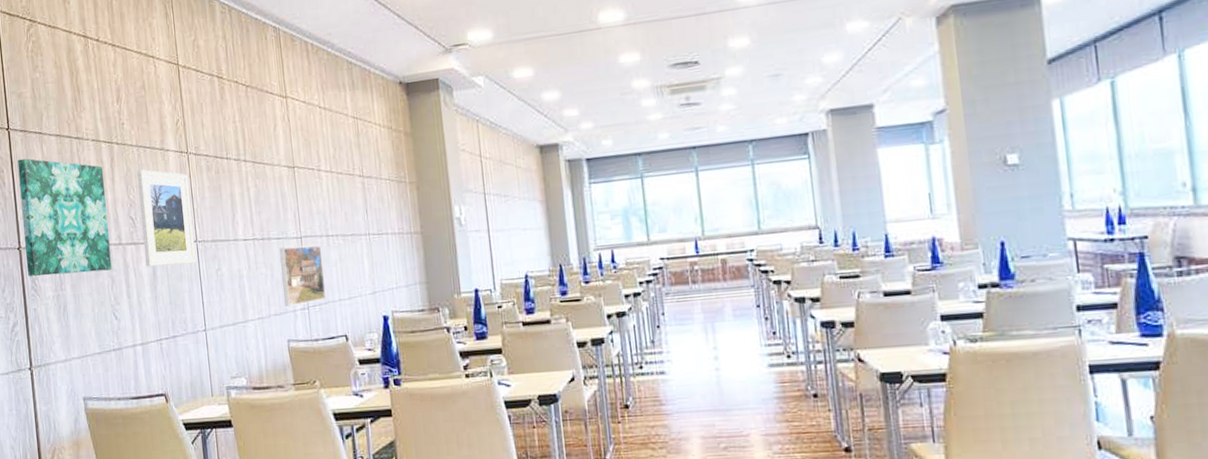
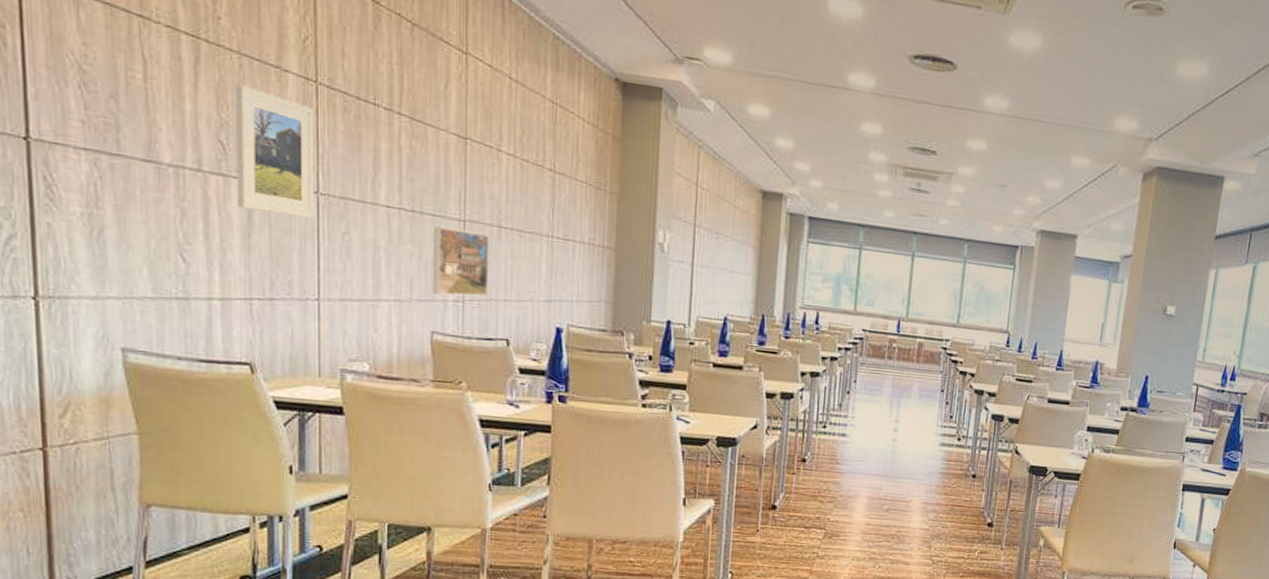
wall art: present [17,158,112,276] -> none [32,17,183,200]

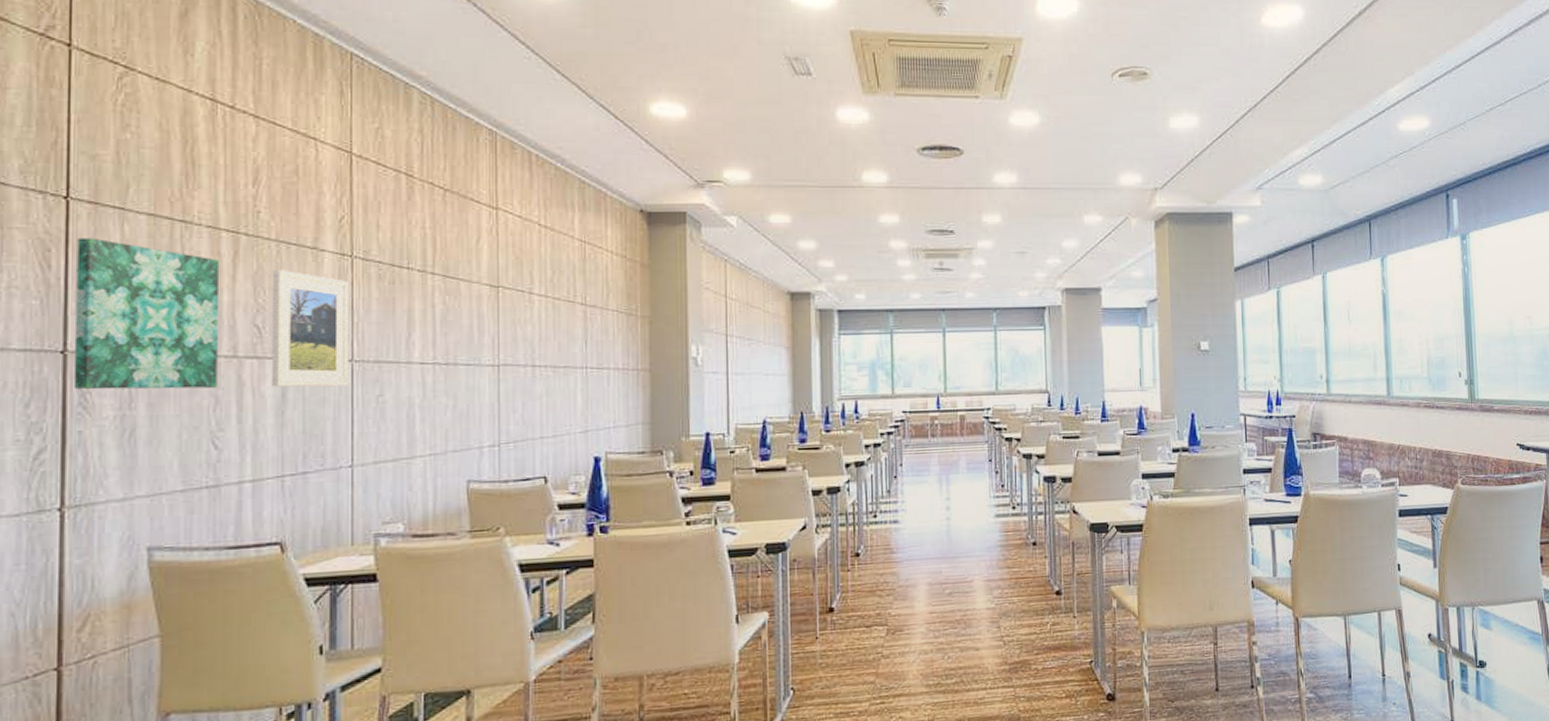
wall art: none [32,17,183,200] -> present [73,237,220,390]
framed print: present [433,226,490,296] -> none [468,374,525,443]

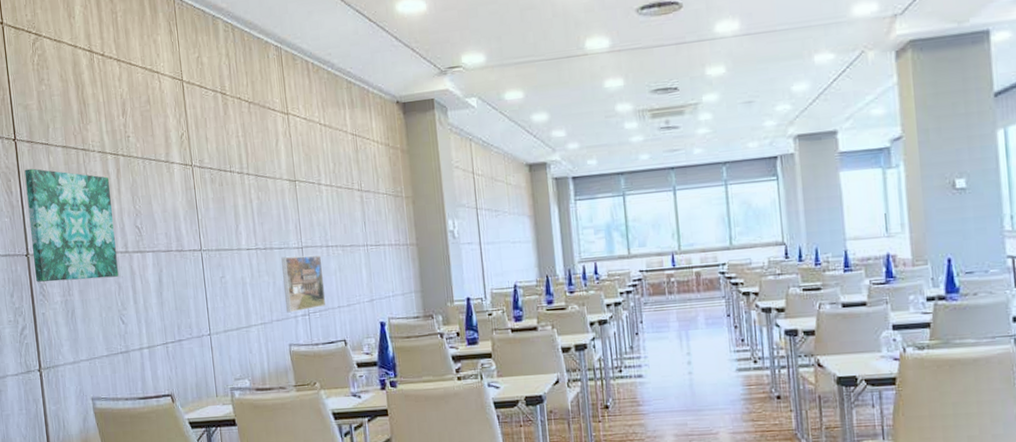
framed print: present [271,270,350,387] -> none [142,181,201,274]
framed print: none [468,374,525,443] -> present [281,255,326,313]

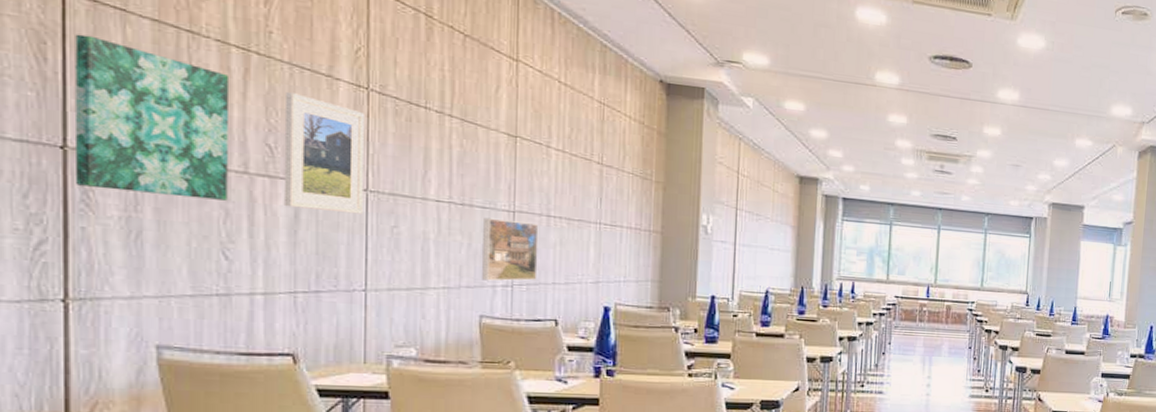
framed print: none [142,181,201,274] -> present [283,92,366,215]

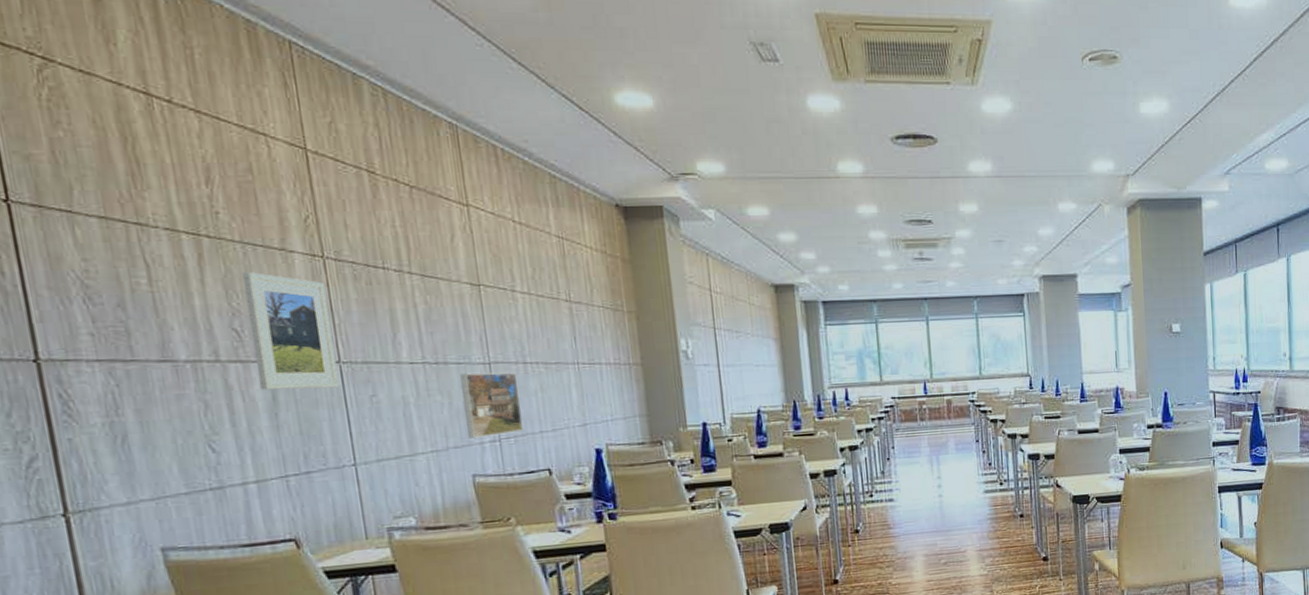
wall art: present [74,34,230,201] -> none [27,242,204,398]

